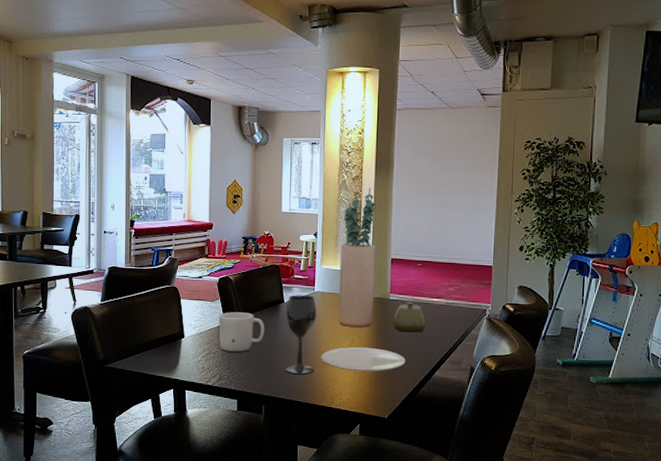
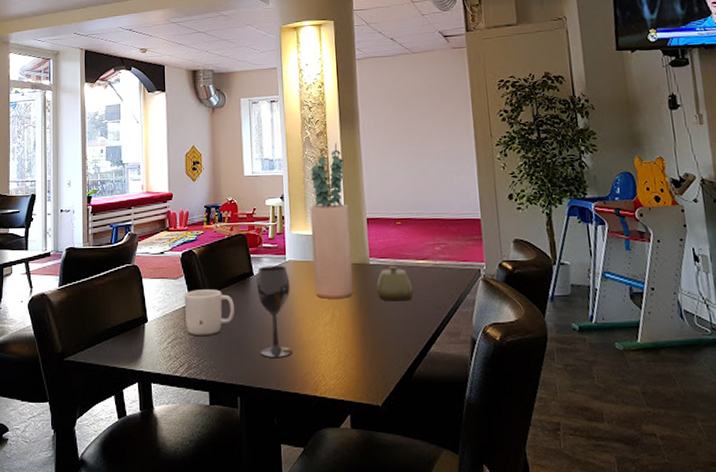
plate: present [321,346,405,372] -> none [299,321,395,351]

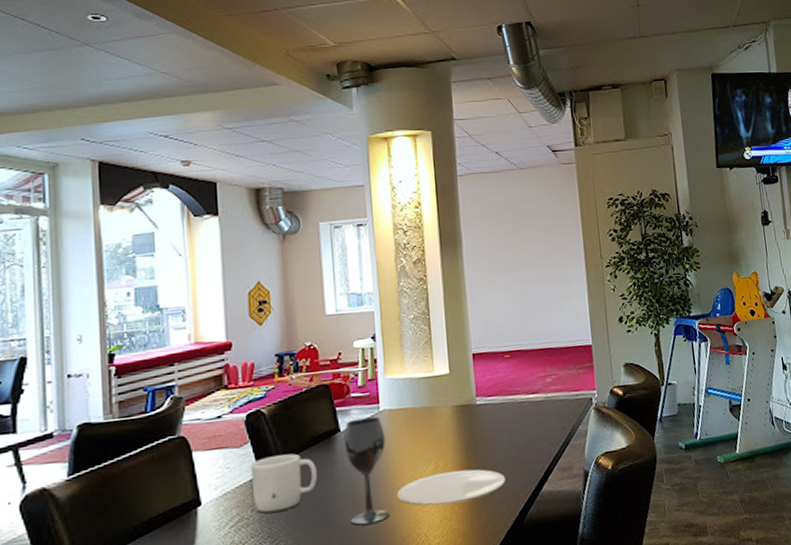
plate: none [299,321,395,351] -> present [397,469,505,507]
vase: present [310,143,354,299] -> none [407,271,459,449]
sugar bowl: present [376,265,413,301] -> none [483,403,524,443]

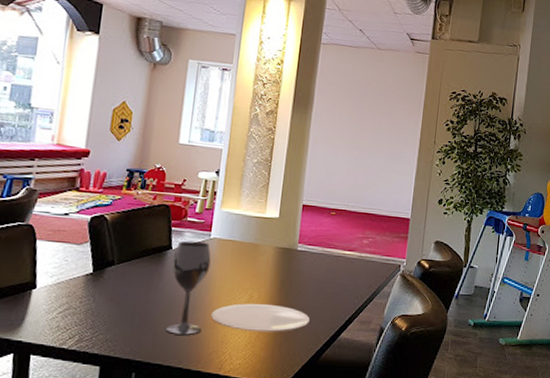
mug: present [250,453,318,514] -> none [83,258,145,308]

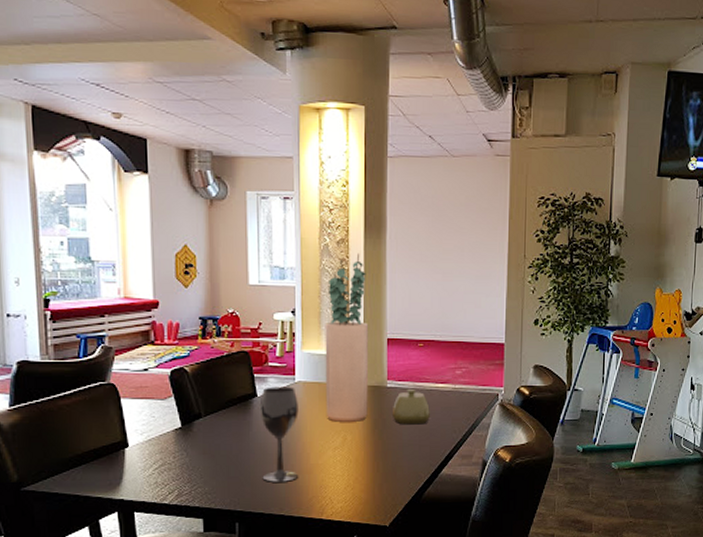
plate: present [211,303,310,333] -> none [306,445,408,475]
vase: none [236,125,290,281] -> present [325,253,369,422]
sugar bowl: none [299,253,336,289] -> present [391,388,430,425]

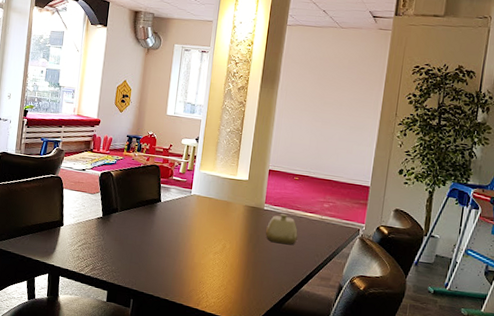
wine glass: present [259,386,299,482] -> none [156,195,192,274]
vase: present [325,253,369,422] -> none [211,99,259,234]

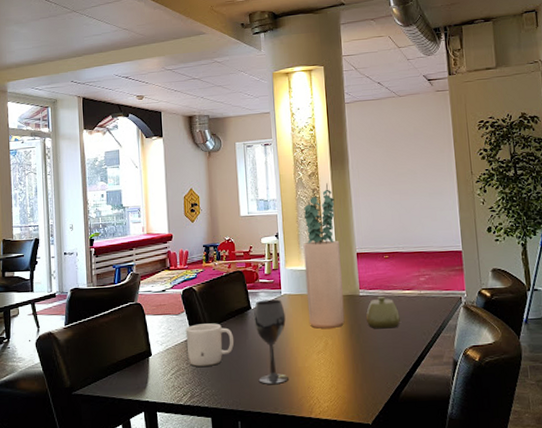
mug: none [95,205,141,246] -> present [185,323,235,367]
wine glass: none [156,195,192,274] -> present [253,299,289,384]
vase: none [211,99,259,234] -> present [303,183,345,329]

